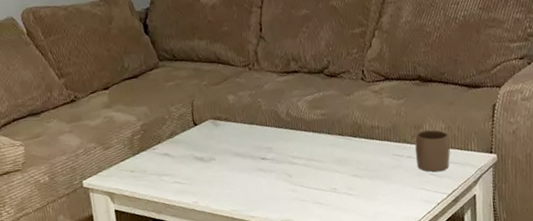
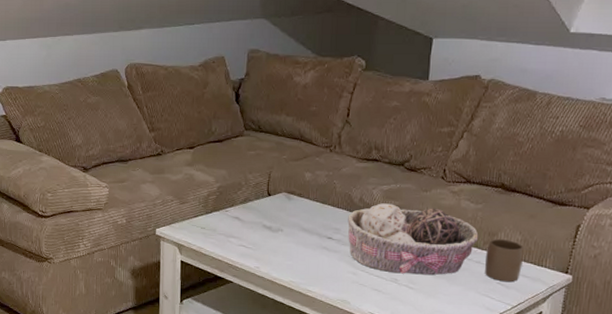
decorative basket: none [278,110,406,183] -> present [348,203,479,276]

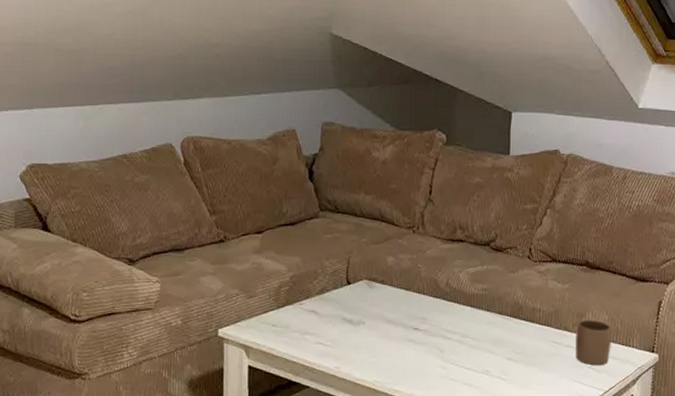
decorative basket: present [348,203,479,276] -> none [434,287,567,364]

